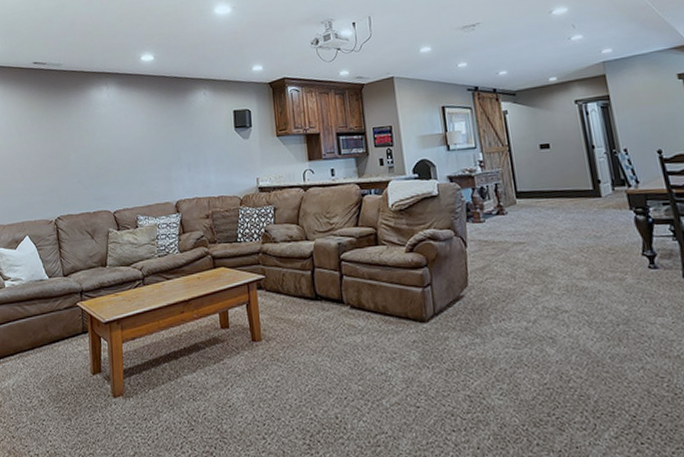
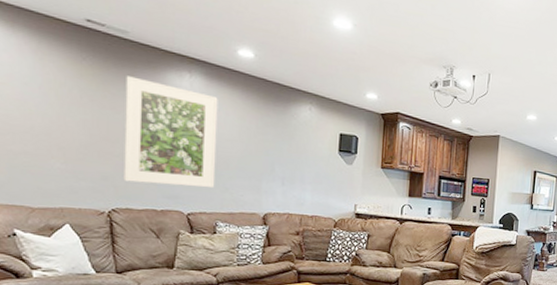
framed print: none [62,99,134,191] -> present [123,76,218,189]

